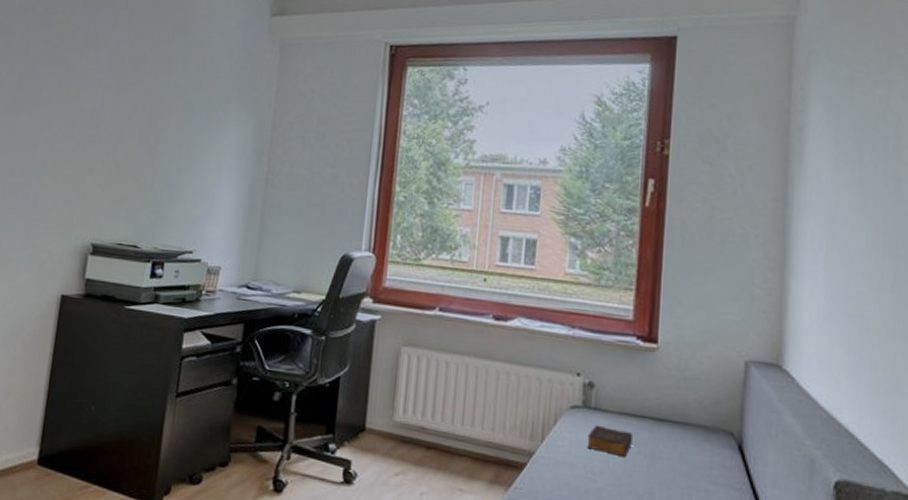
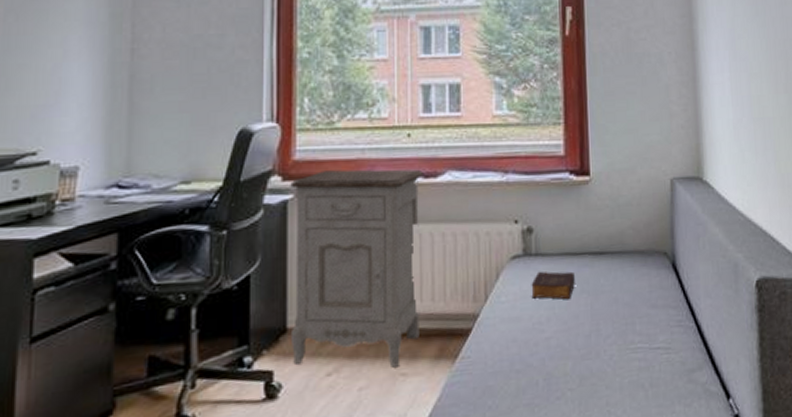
nightstand: none [367,299,495,482] -> present [290,169,423,368]

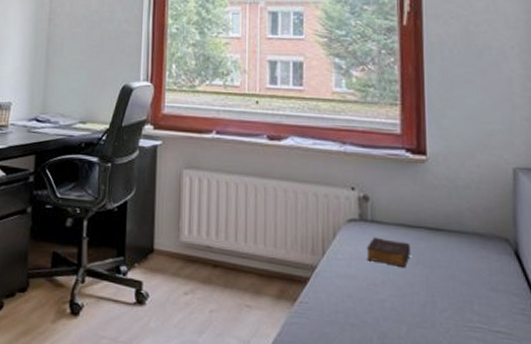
nightstand: present [290,169,423,368] -> none [156,125,269,299]

